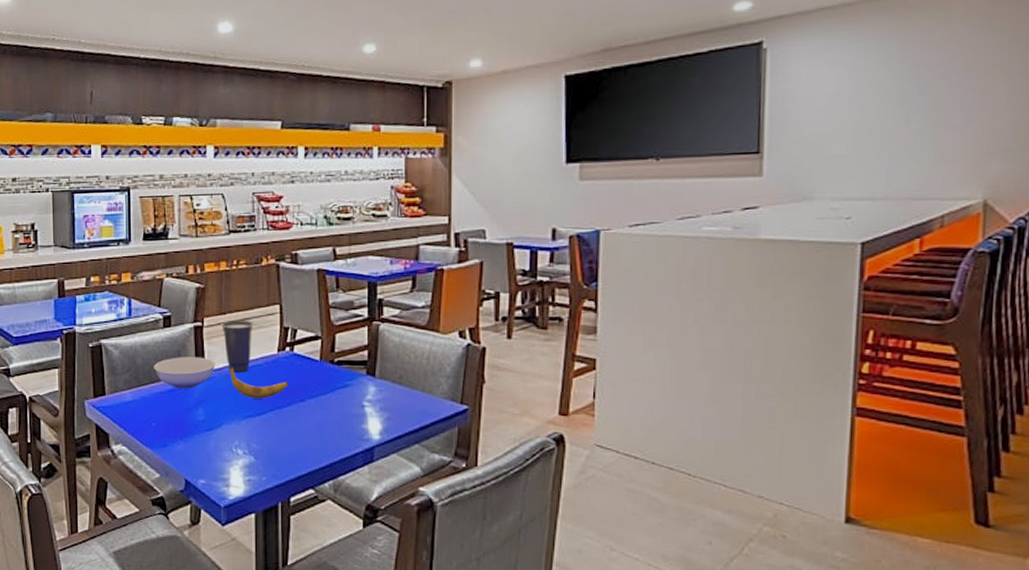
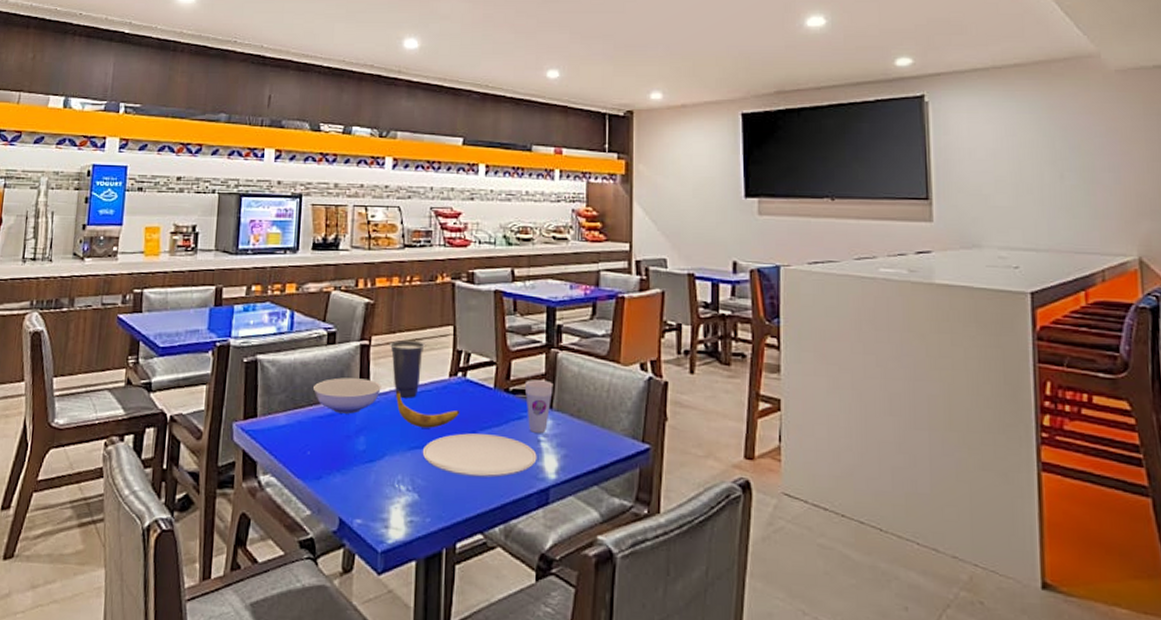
plate: none [256,402,362,440] -> present [422,433,537,478]
cup: none [348,351,376,400] -> present [524,379,553,434]

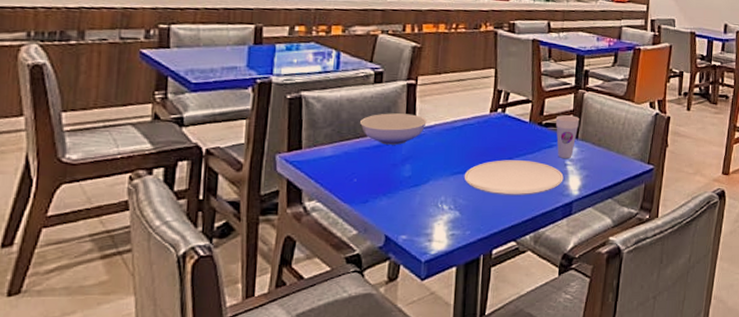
cup: present [389,340,426,398] -> none [434,80,470,131]
banana: present [396,390,461,428] -> none [441,124,499,156]

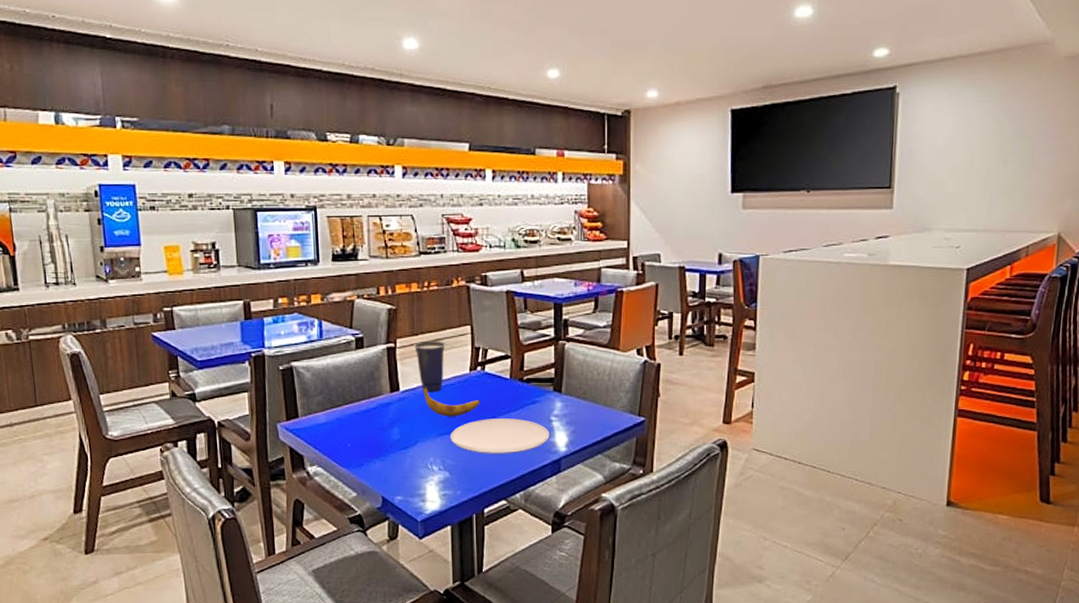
bowl: present [360,113,427,145] -> none [347,378,409,409]
cup: none [434,80,470,131] -> present [413,341,447,392]
banana: none [441,124,499,156] -> present [423,386,481,417]
cup: present [555,115,580,159] -> none [536,369,562,415]

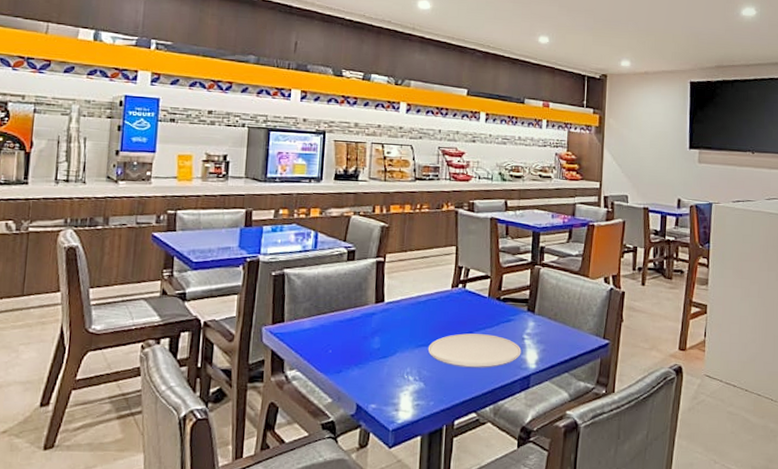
cup: present [413,341,447,392] -> none [401,258,433,305]
banana: present [423,386,481,417] -> none [406,299,460,330]

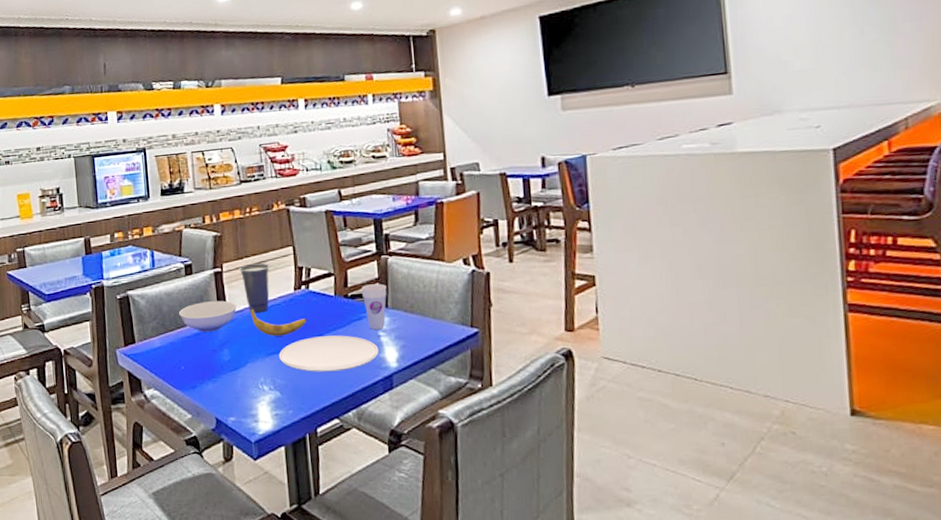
bowl: none [335,288,394,319] -> present [179,300,237,332]
cup: none [401,258,433,305] -> present [238,263,271,313]
banana: none [406,299,460,330] -> present [250,307,308,337]
cup: none [513,290,536,333] -> present [361,283,387,331]

